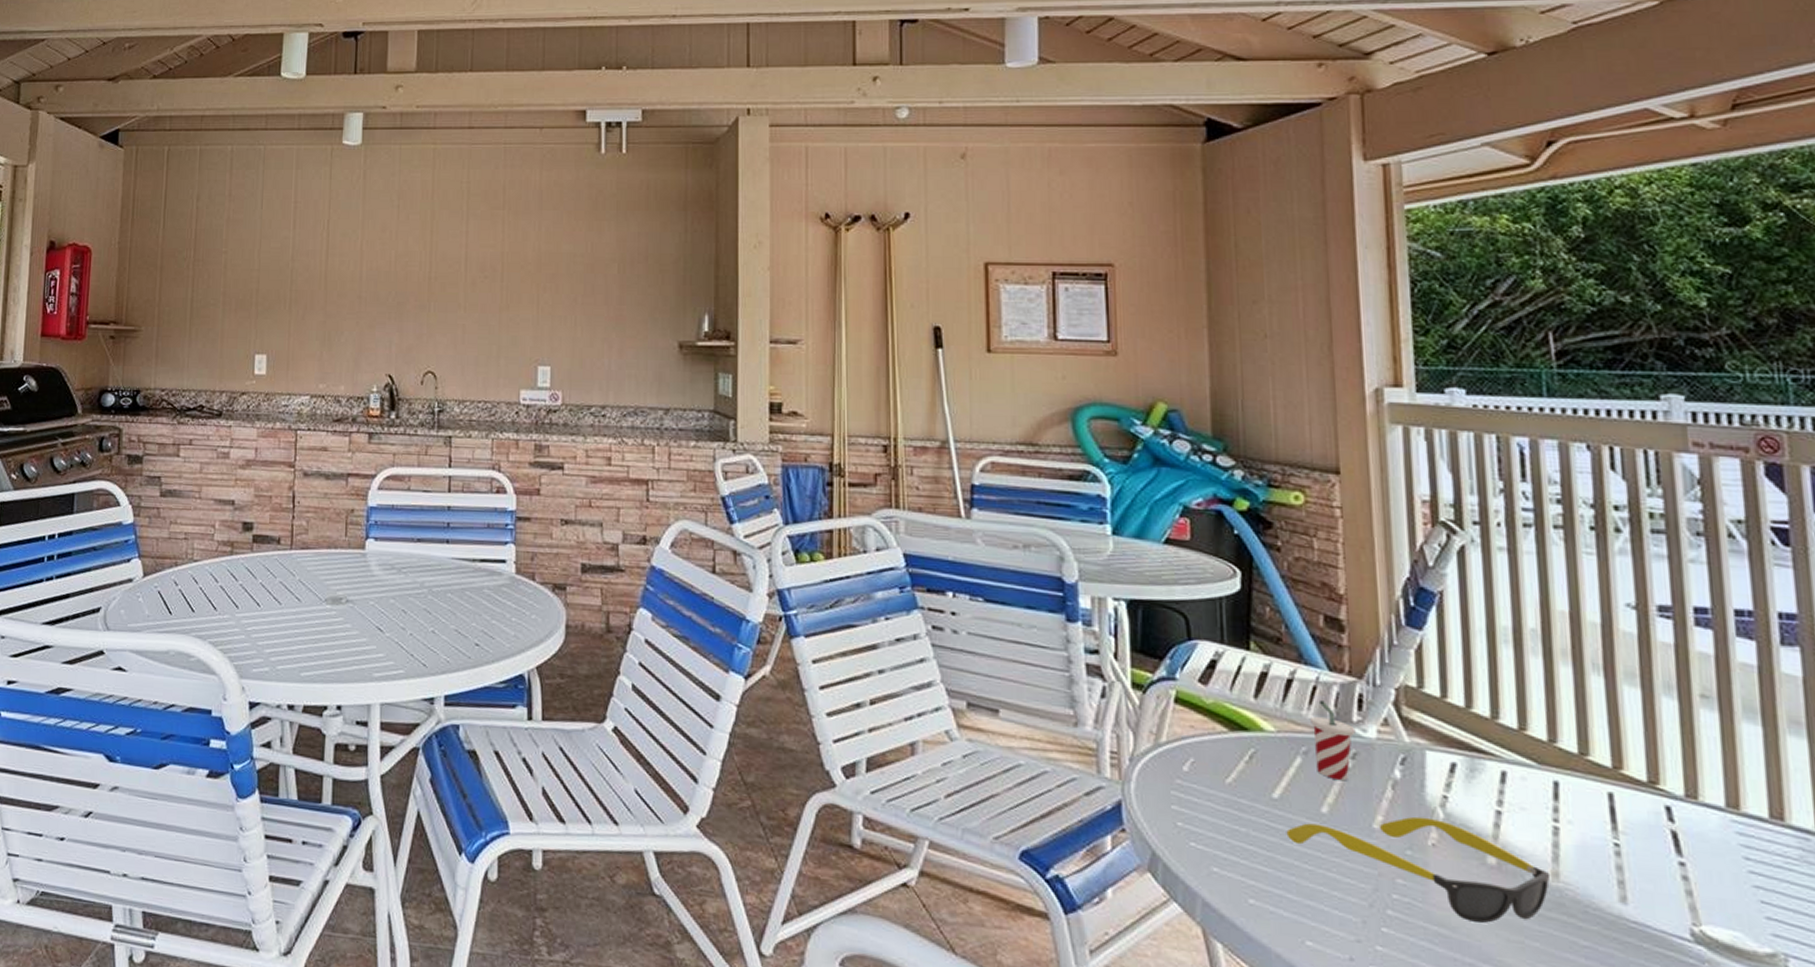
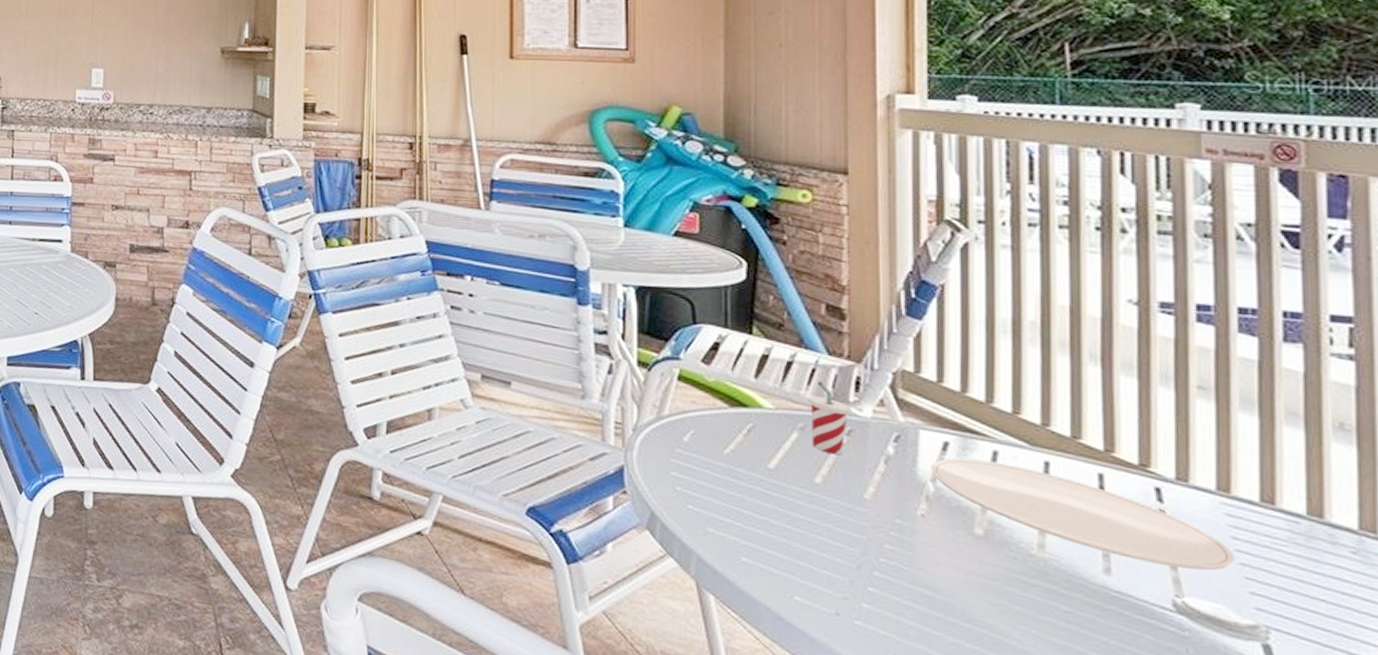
sunglasses: present [1286,816,1551,924] -> none [780,489,1037,588]
plate: none [1439,780,1750,895] -> present [931,457,1235,571]

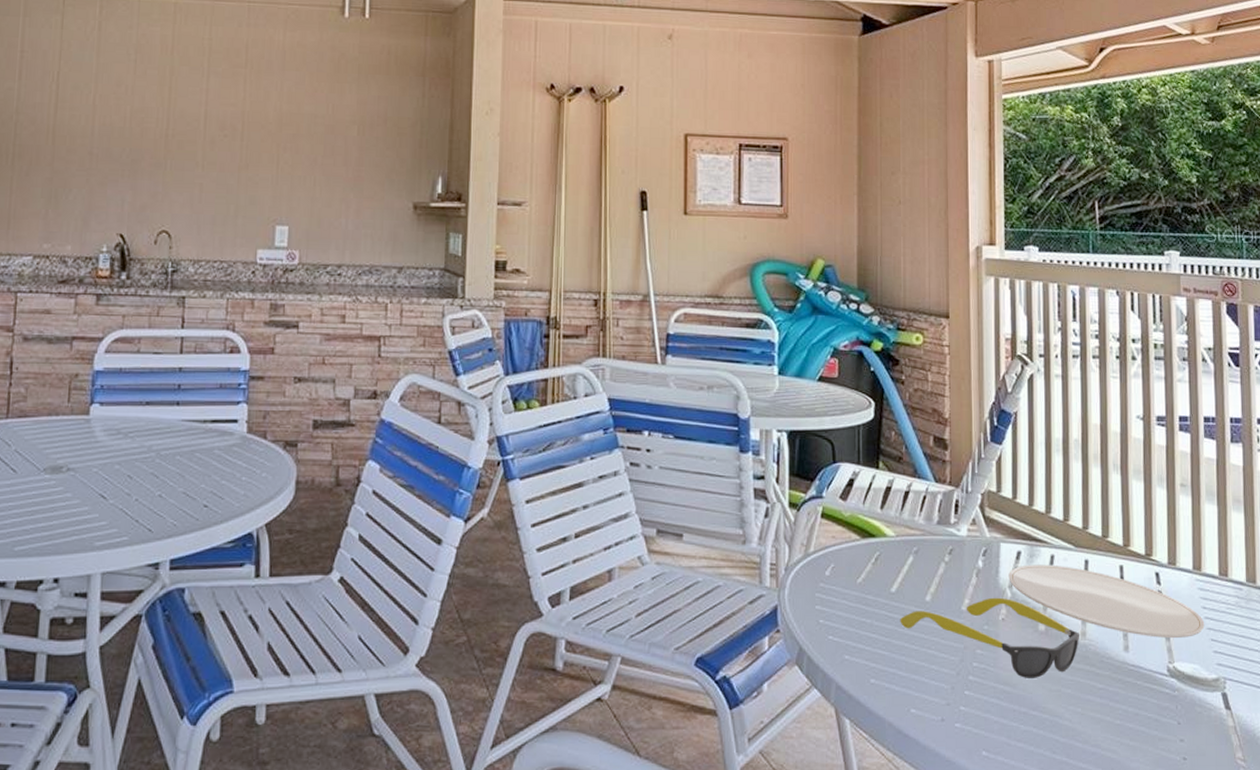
sunglasses: none [780,489,1037,588] -> present [900,597,1080,680]
beverage cup: present [808,382,852,455] -> none [921,507,952,573]

